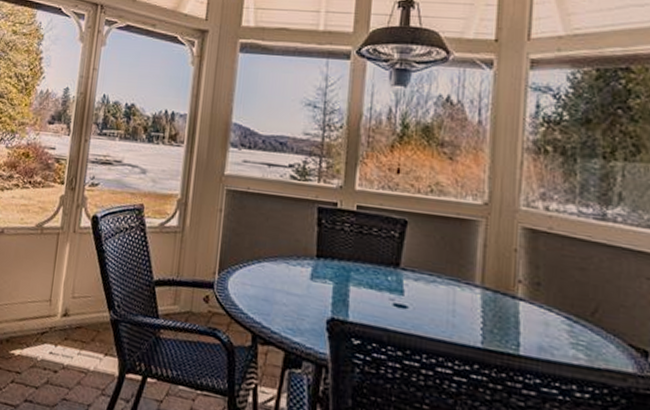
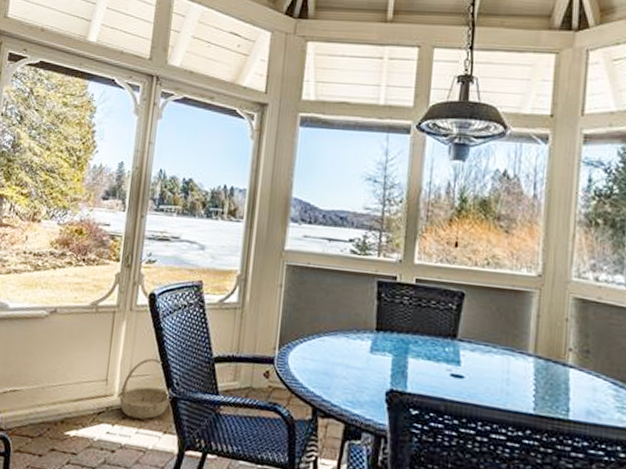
basket: none [62,279,112,341] -> present [119,358,171,420]

